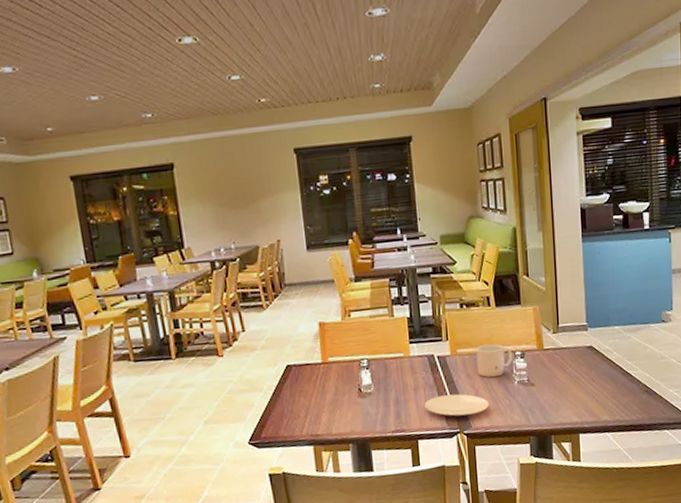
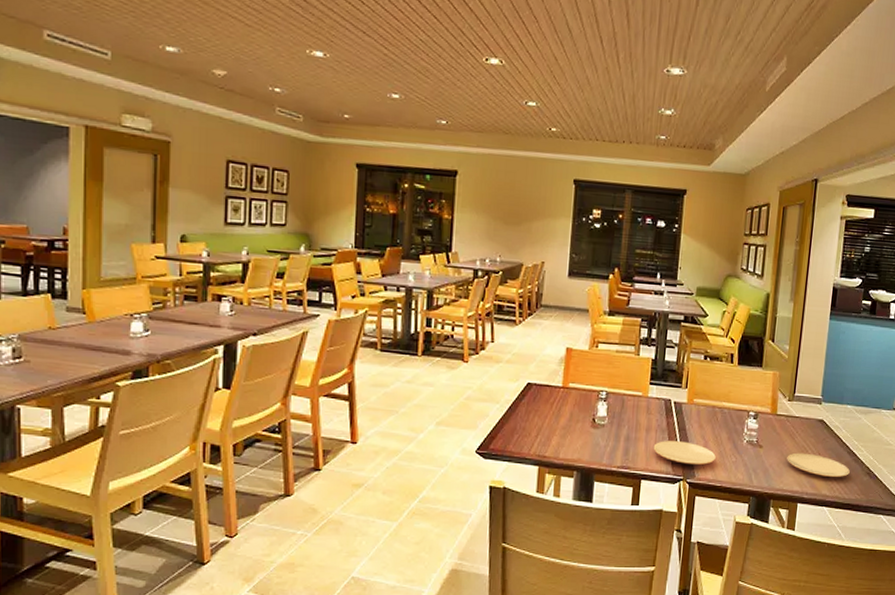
mug: present [475,344,513,378] -> none [710,399,747,433]
plate: none [561,382,627,403] -> present [787,452,850,478]

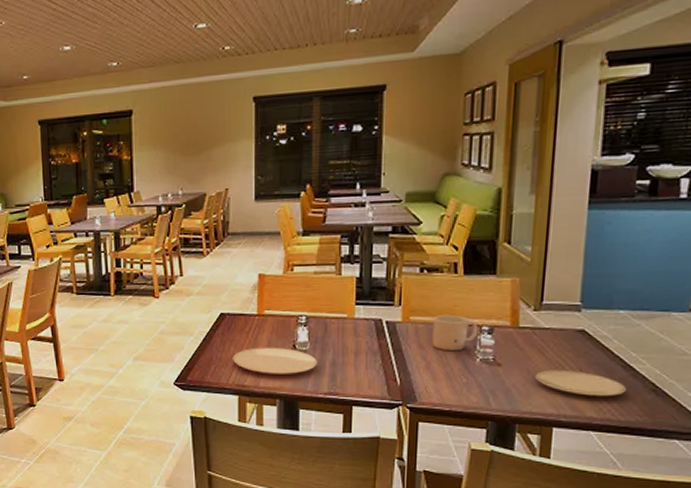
plate: none [536,419,613,447] -> present [233,347,317,374]
plate: present [653,441,716,466] -> none [364,363,441,389]
mug: none [710,399,747,433] -> present [432,315,478,351]

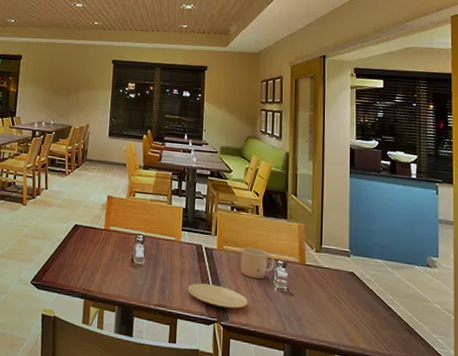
plate: present [233,347,317,374] -> none [82,257,150,285]
plate: none [364,363,441,389] -> present [187,283,248,309]
plate: present [535,369,626,397] -> none [319,303,387,332]

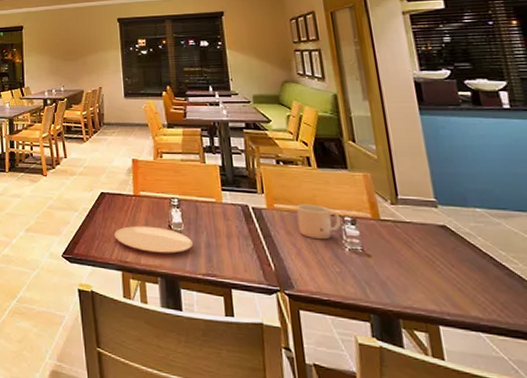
plate: none [82,257,150,285] -> present [114,225,193,254]
plate: present [187,283,248,309] -> none [238,248,314,275]

